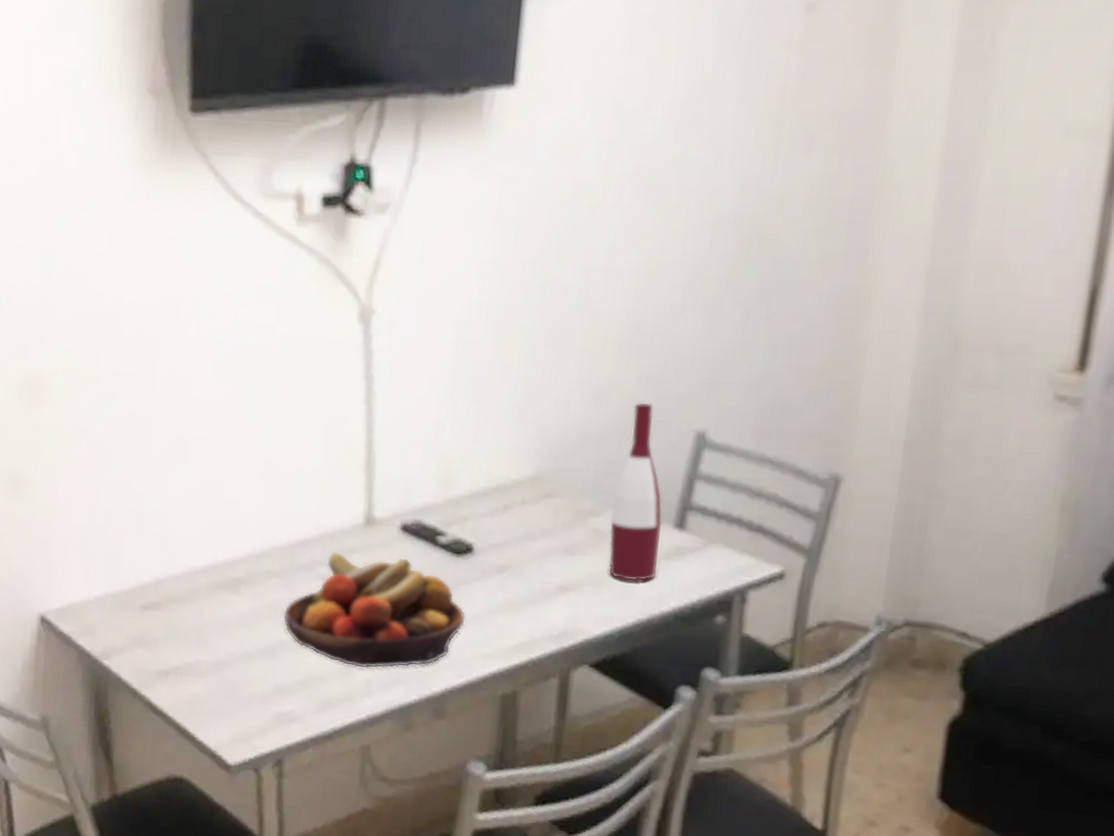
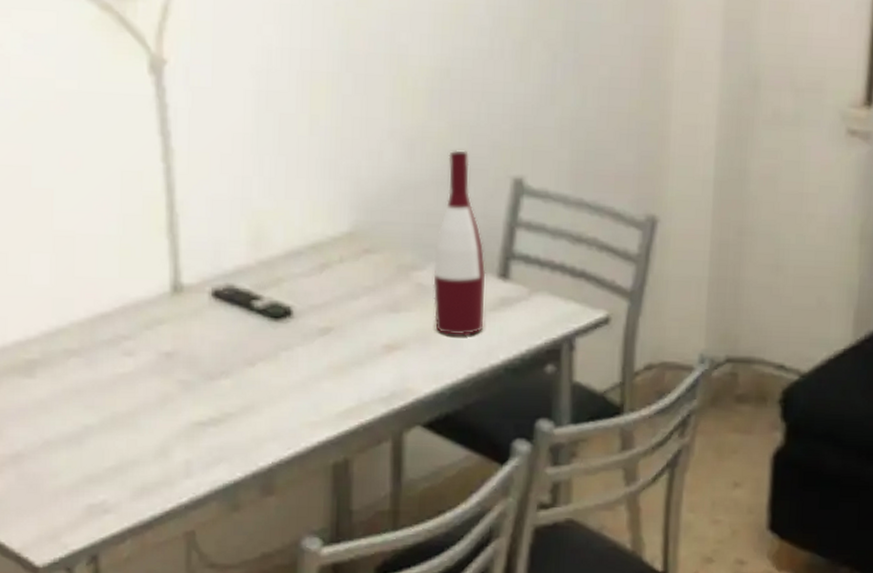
fruit bowl: present [282,551,466,669] -> none [86,323,289,448]

